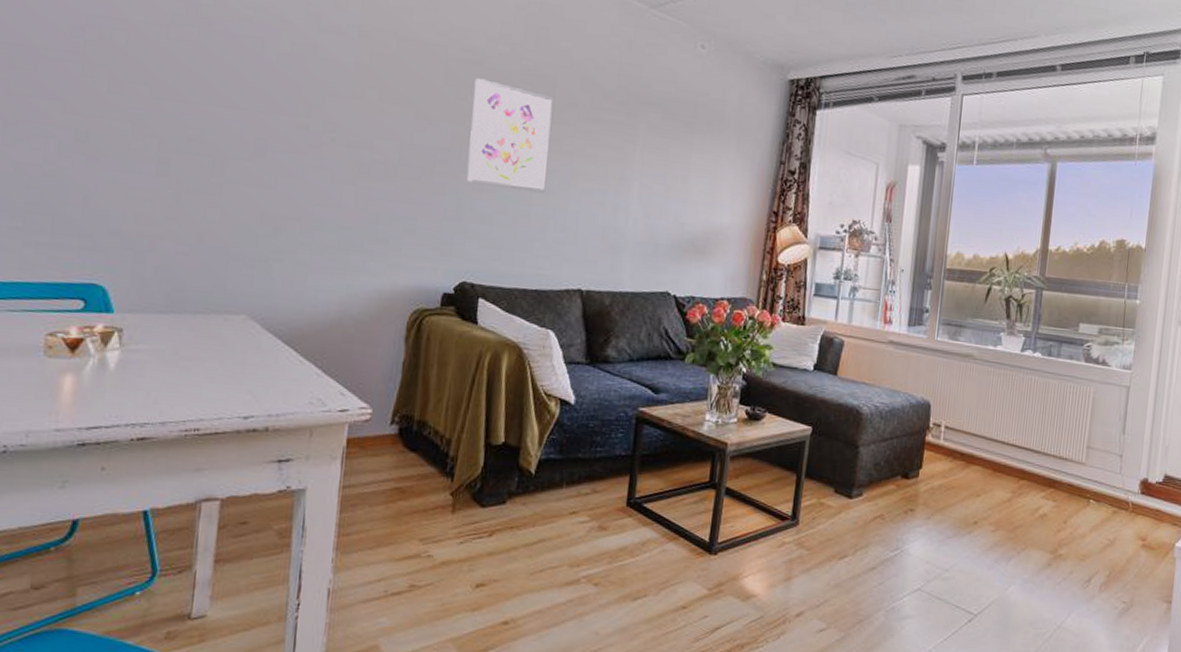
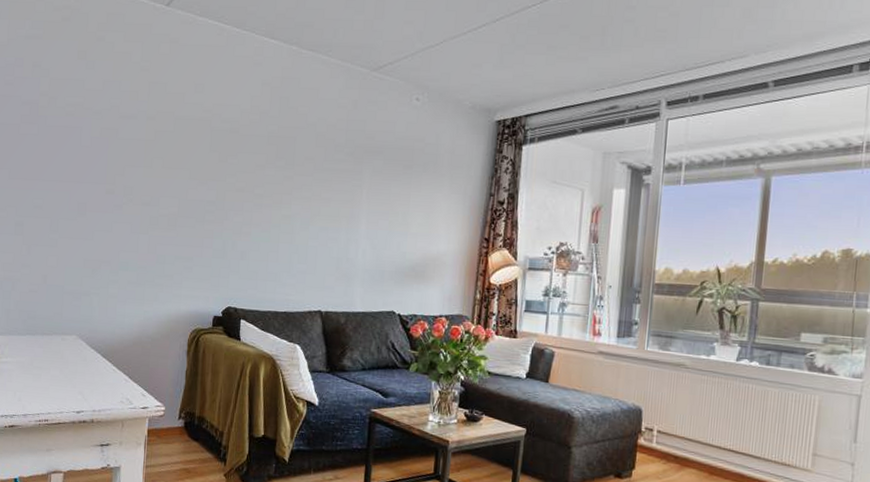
wall art: present [467,78,553,194] -> none [229,143,294,233]

